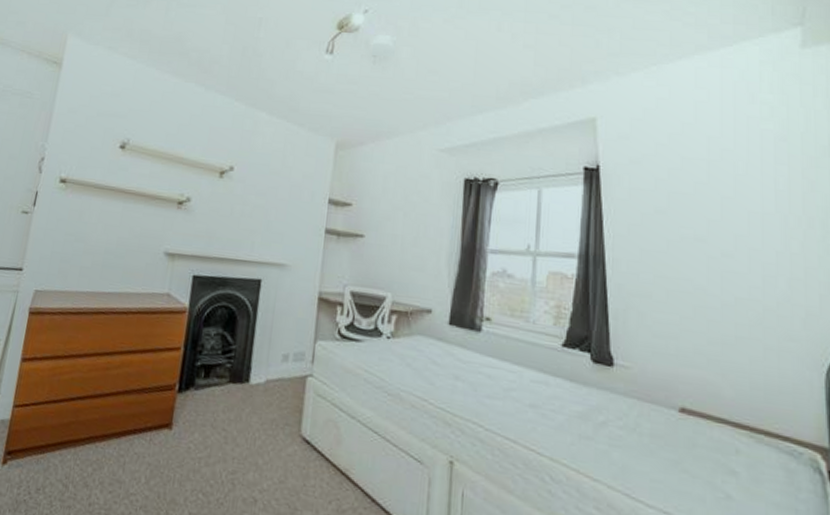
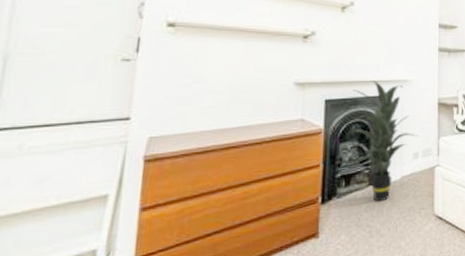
indoor plant: none [210,260,291,405] -> present [345,81,419,202]

